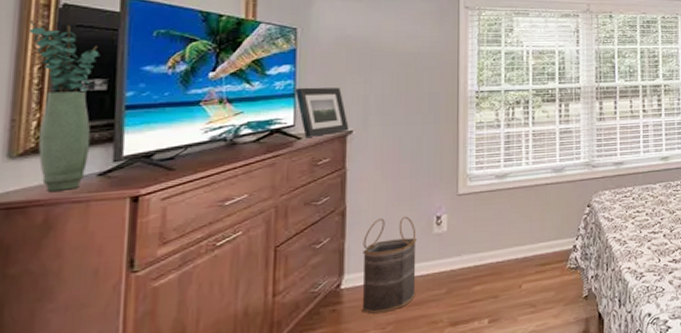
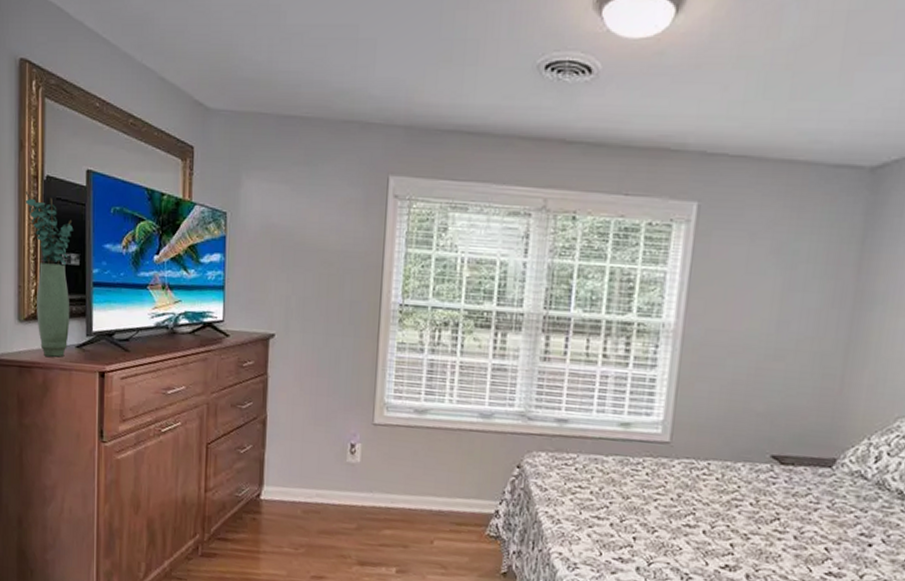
picture frame: present [295,87,349,137] -> none [224,280,271,336]
basket: present [361,216,416,314] -> none [278,434,330,534]

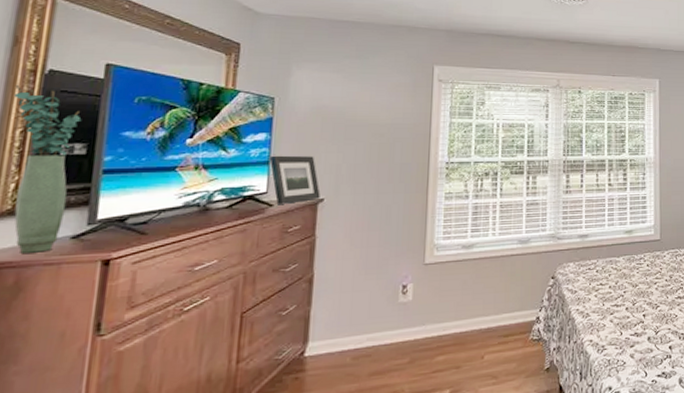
picture frame: none [224,280,271,336] -> present [269,155,320,204]

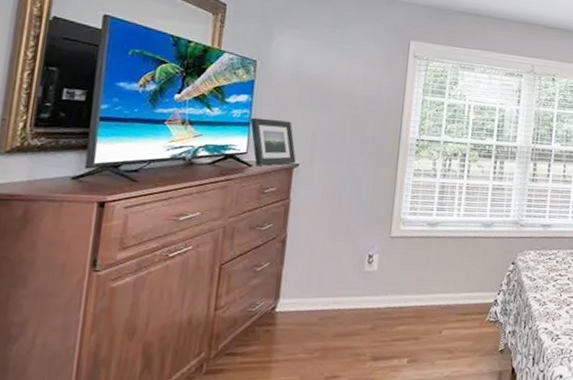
vase: present [13,85,82,253] -> none [22,29,82,189]

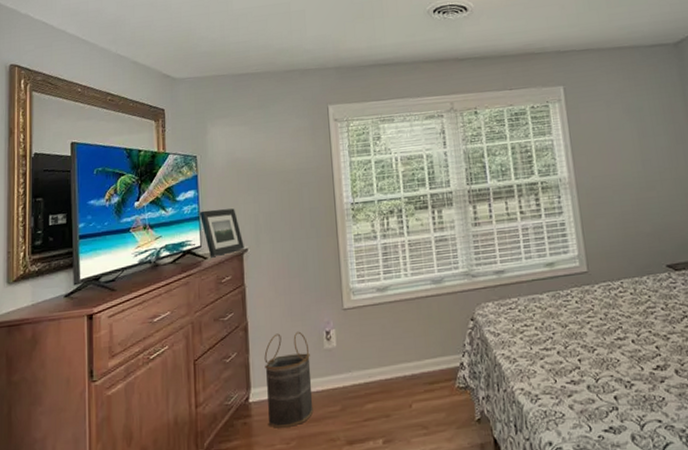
basket: none [292,250,348,339] -> present [264,331,314,428]

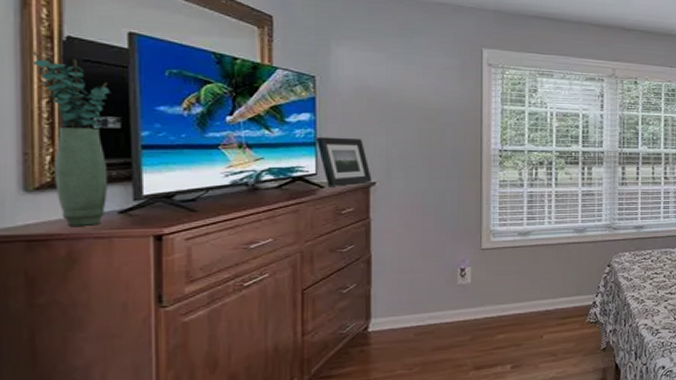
vase: none [14,169,60,311] -> present [32,52,111,226]
basket: present [264,331,314,428] -> none [389,267,441,356]

